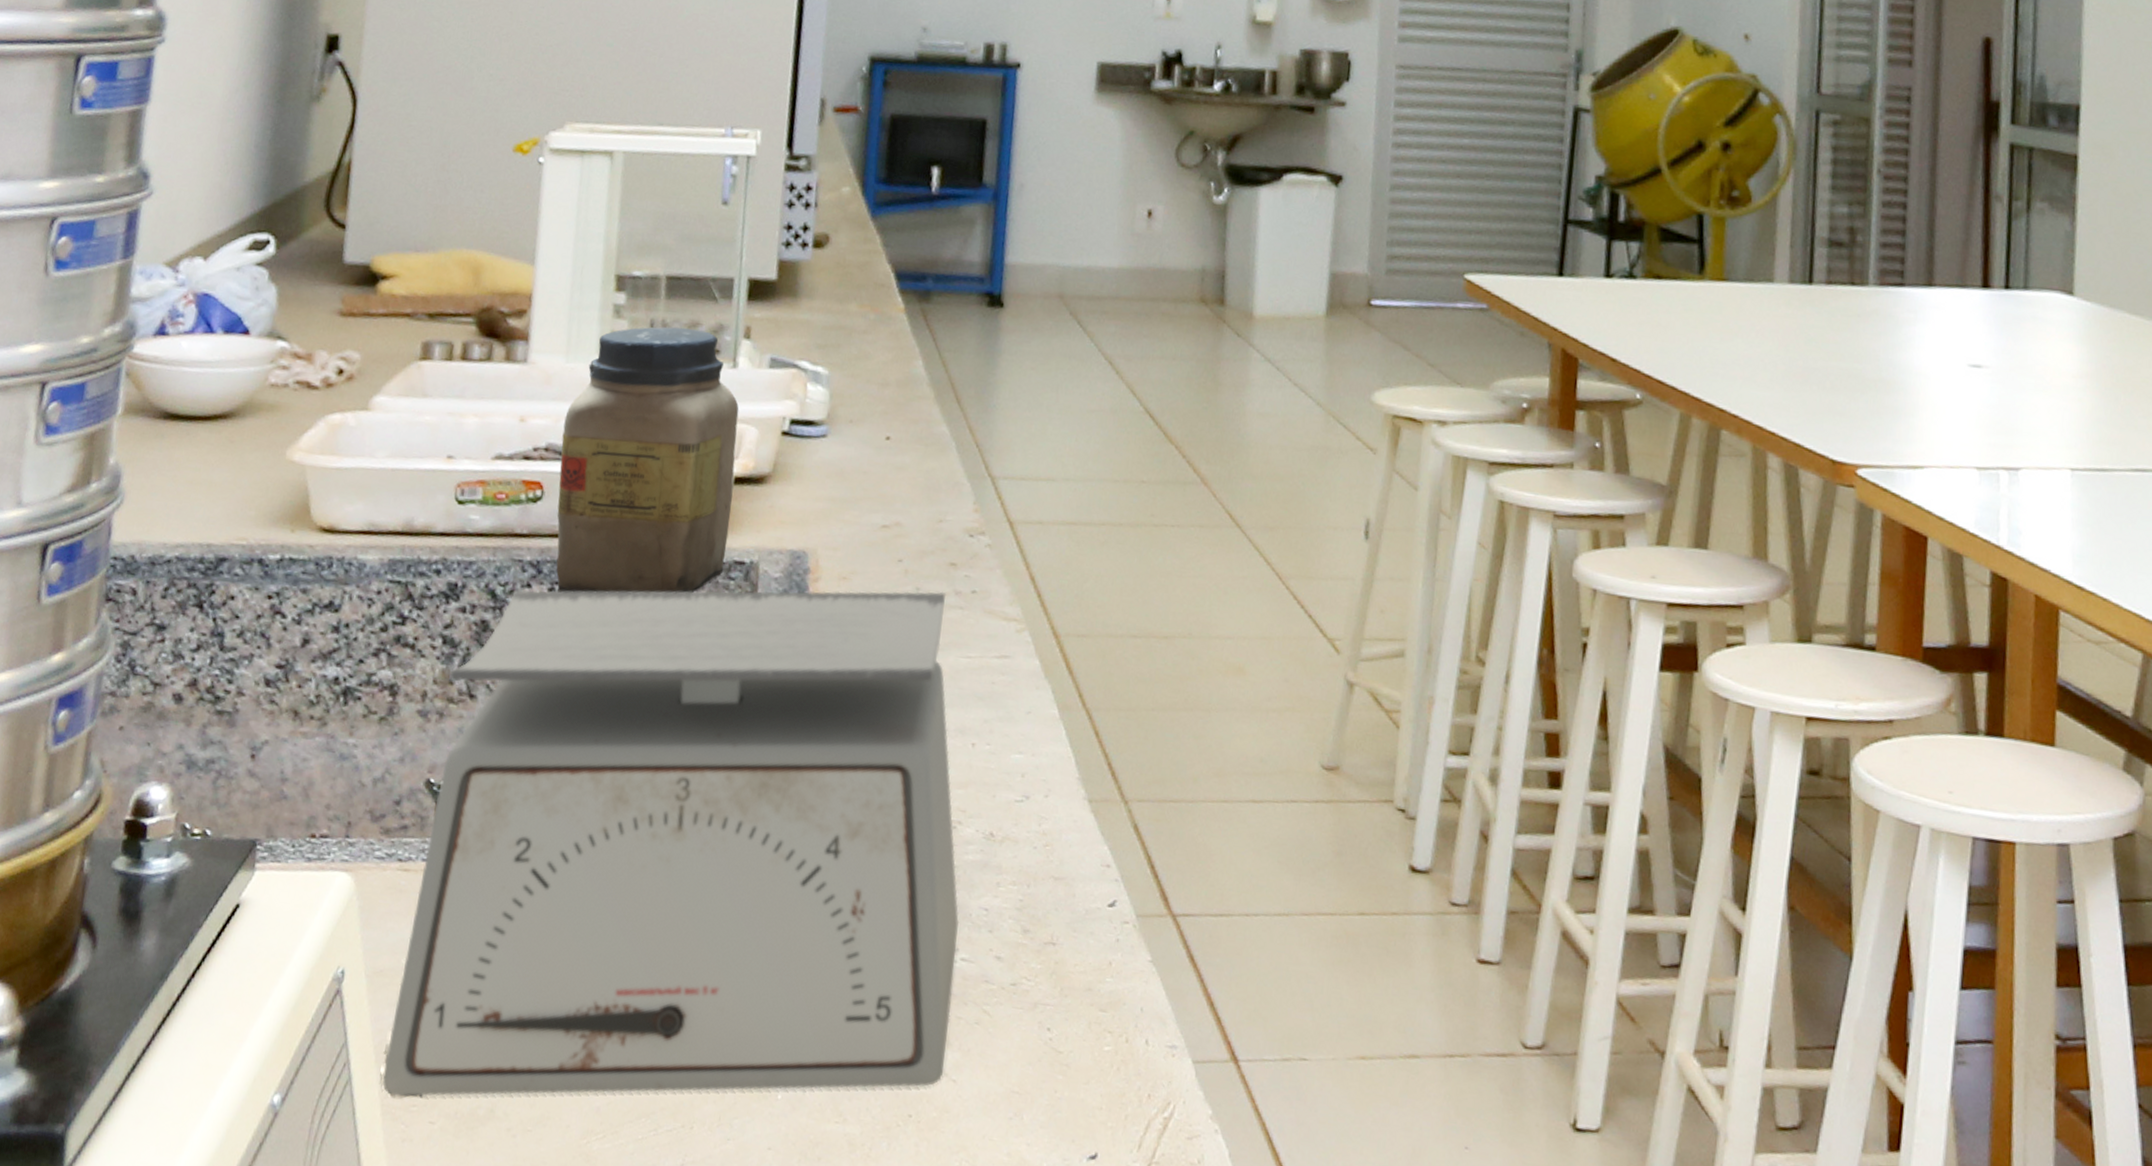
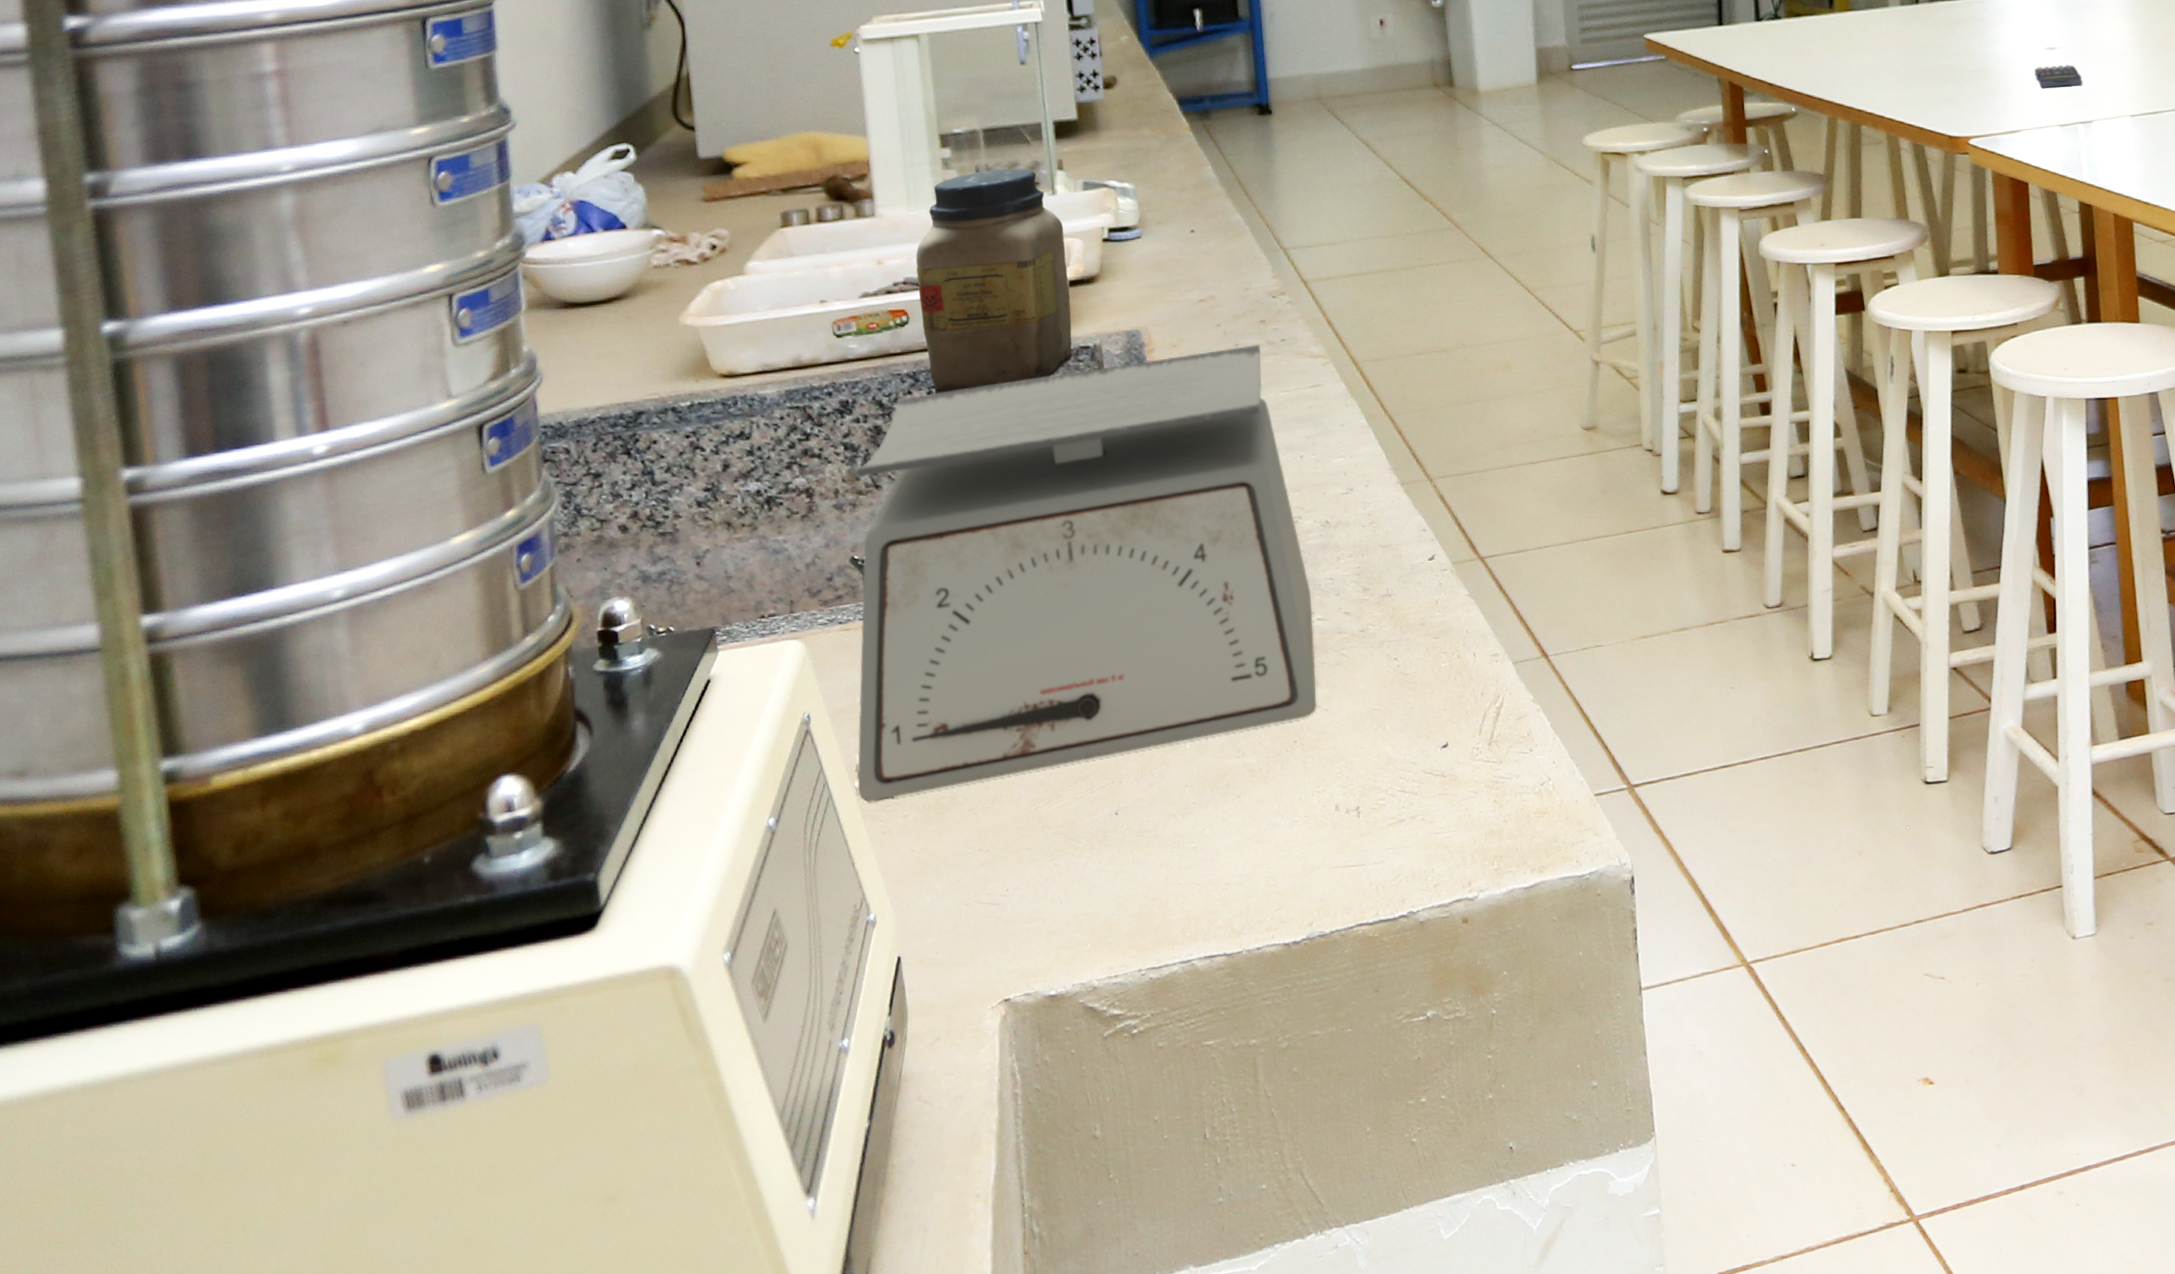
calculator: none [1951,387,2012,419] -> present [2034,64,2082,88]

